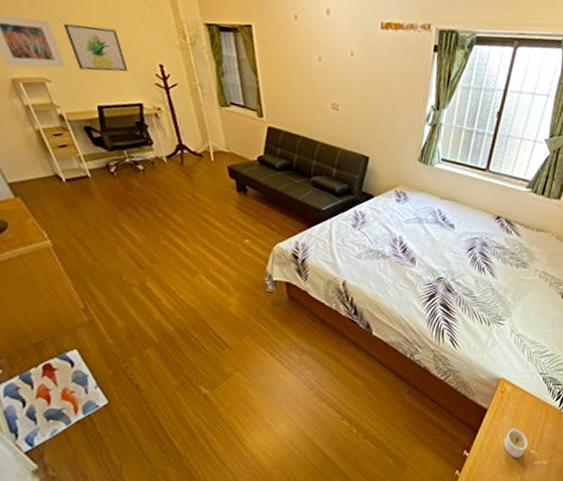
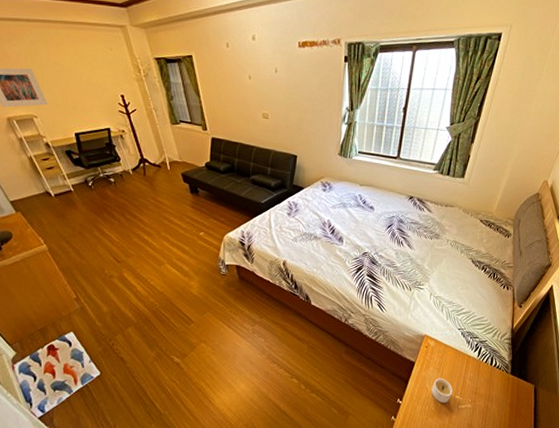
wall art: present [63,23,128,72] -> none [43,69,96,105]

